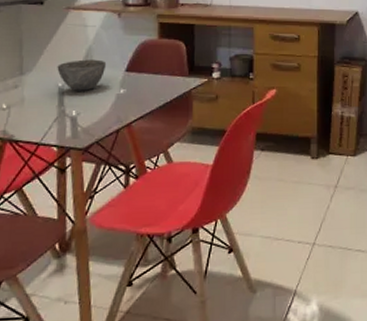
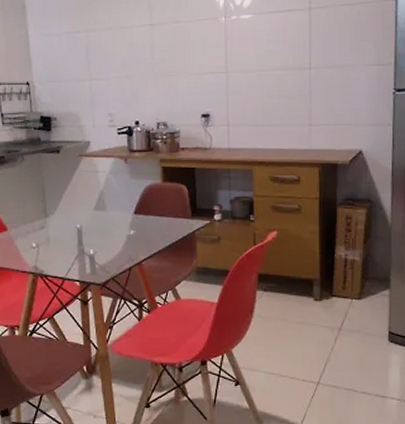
bowl: present [57,59,107,91] -> none [75,203,117,232]

